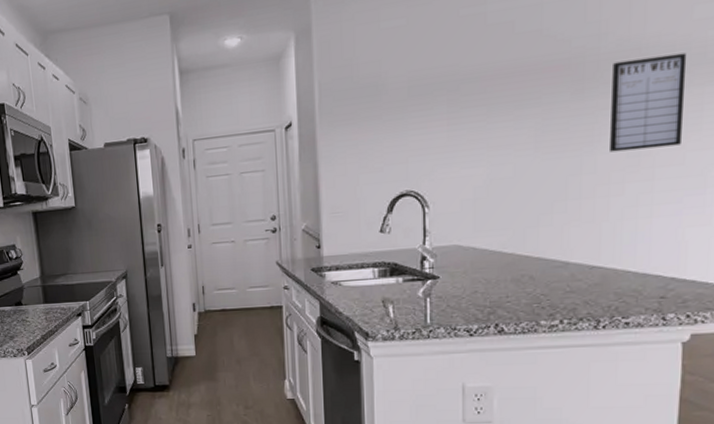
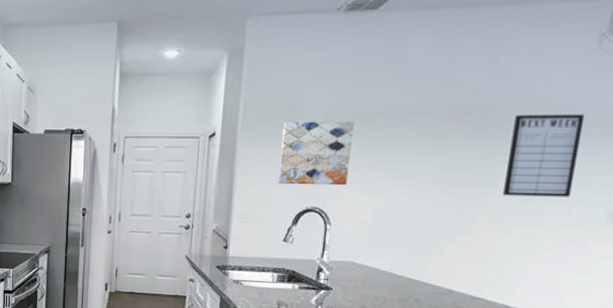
wall art: none [364,91,442,171] -> present [277,121,355,186]

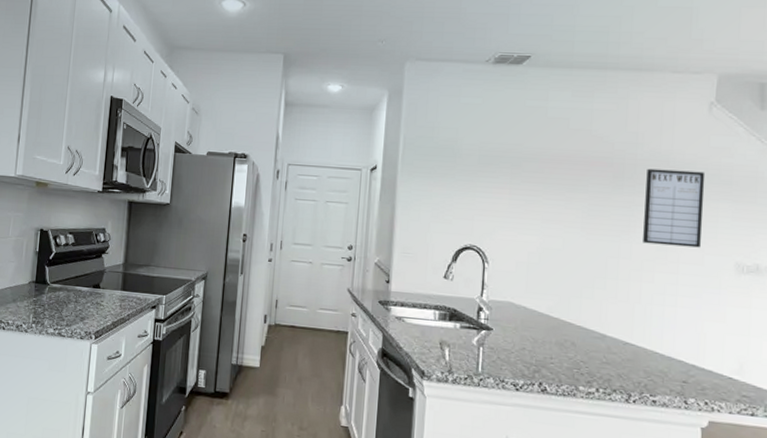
wall art: present [277,121,355,186] -> none [436,160,507,226]

